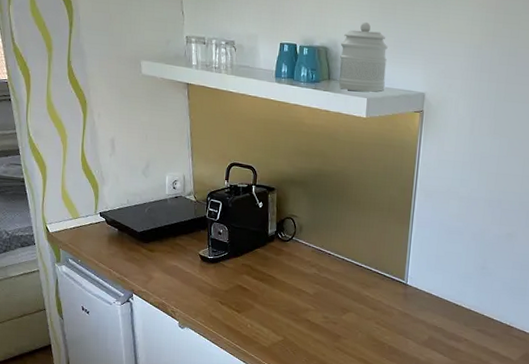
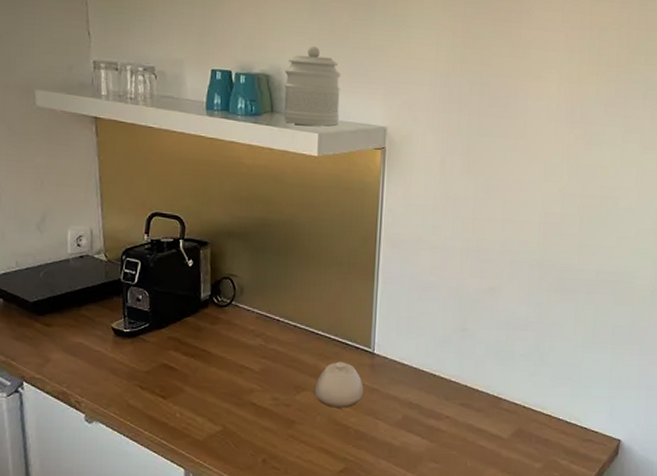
sugar bowl: none [357,289,398,328] -> present [314,361,365,408]

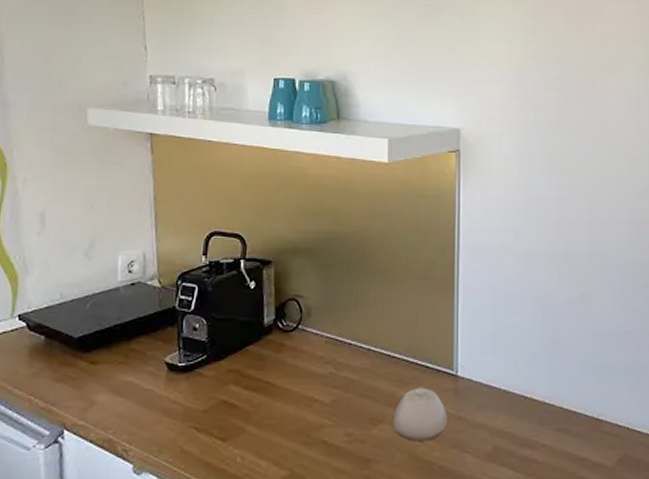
jar: present [283,46,341,127] -> none [350,50,410,131]

